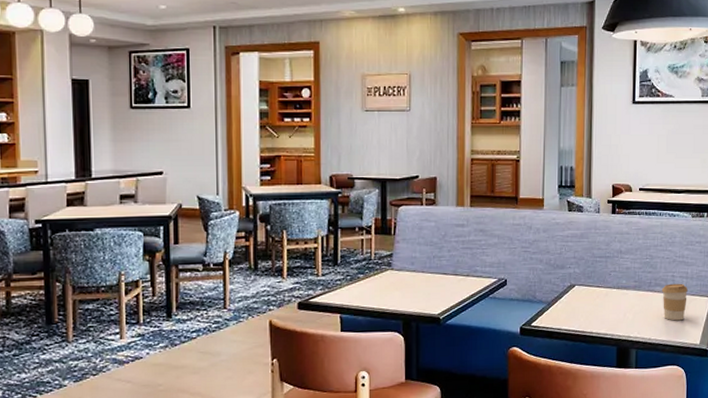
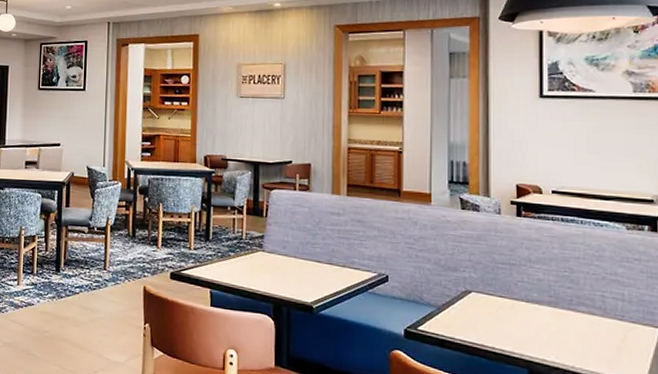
coffee cup: present [661,283,688,321] -> none [586,304,625,351]

